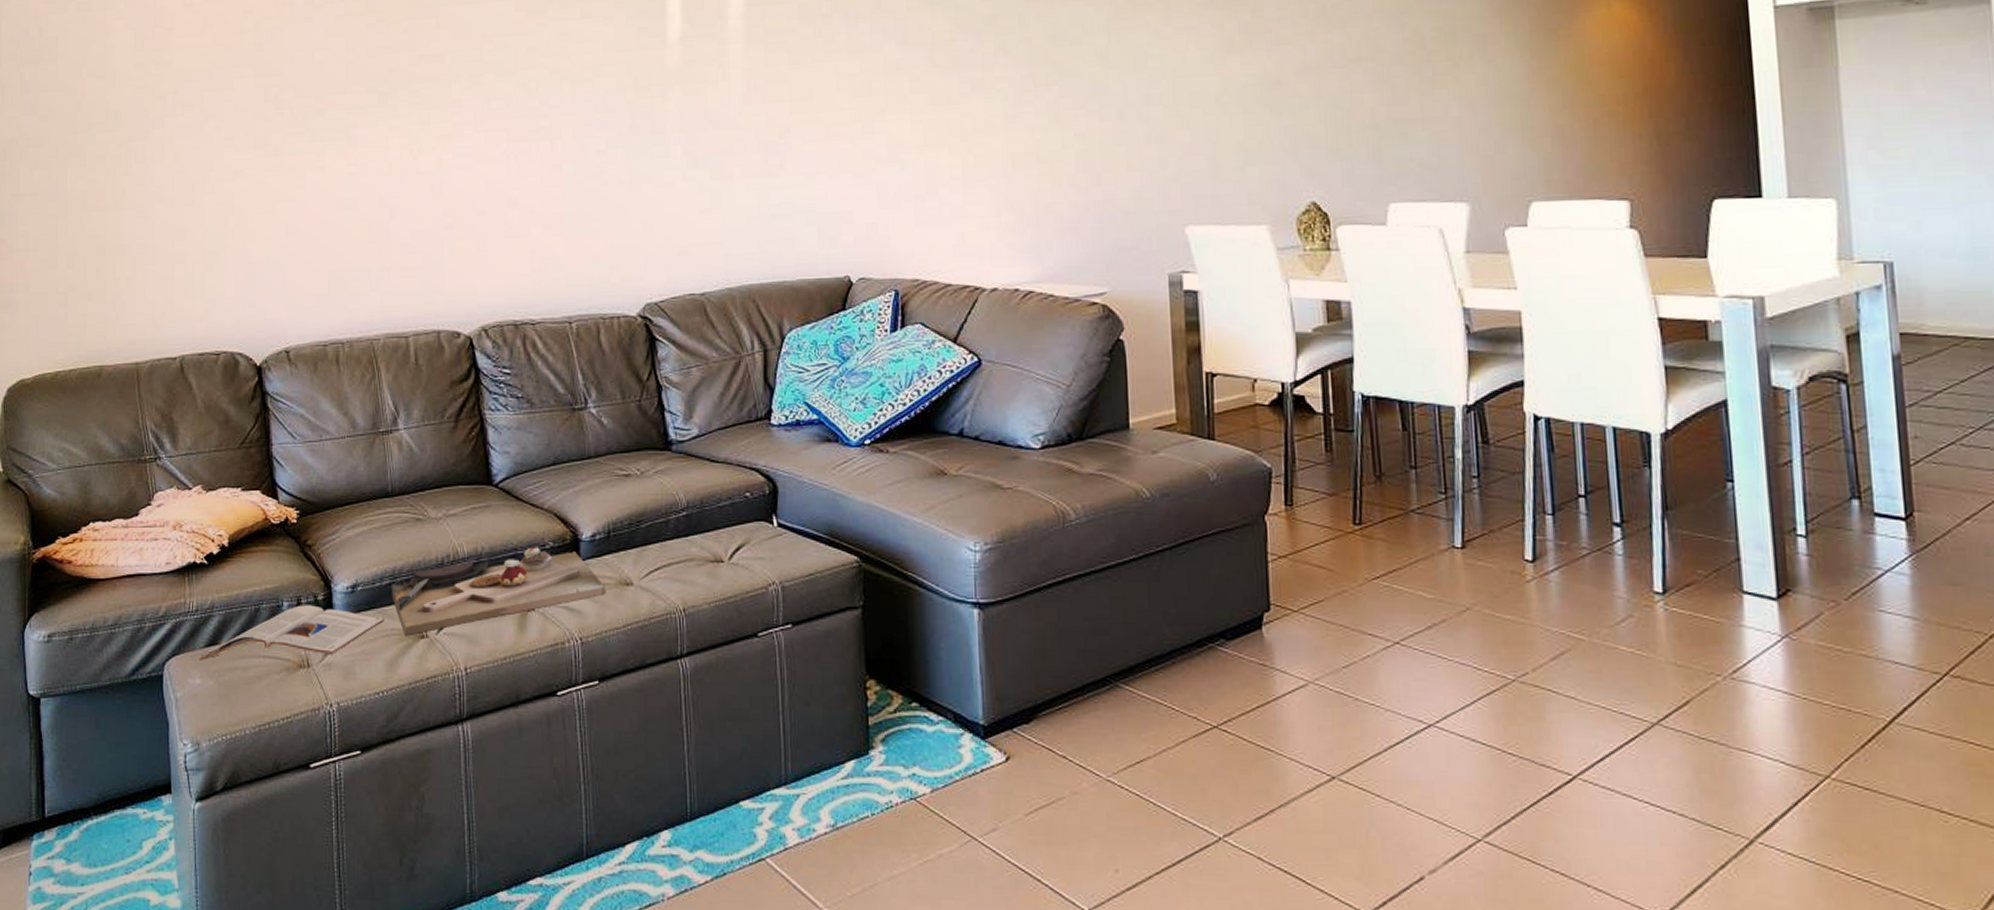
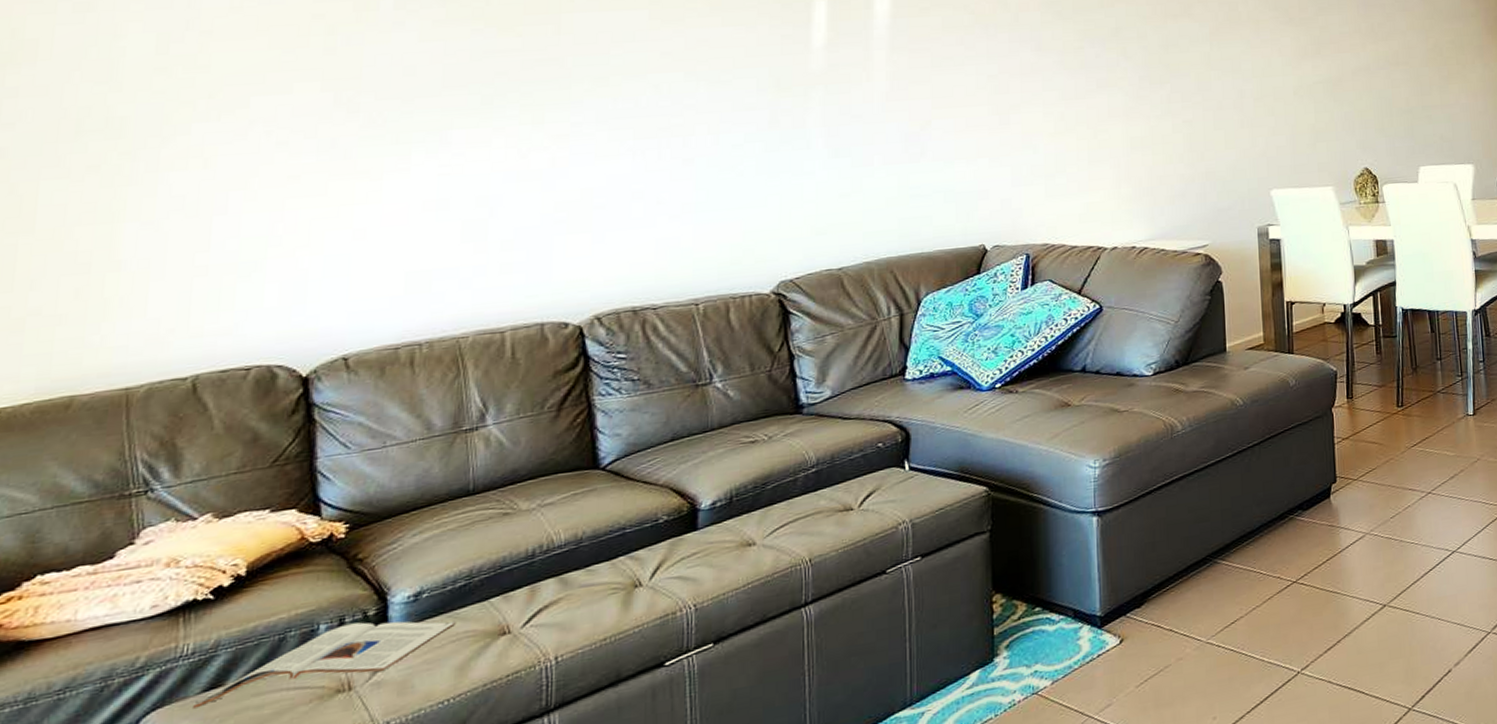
decorative tray: present [391,547,605,636] -> none [466,521,724,637]

